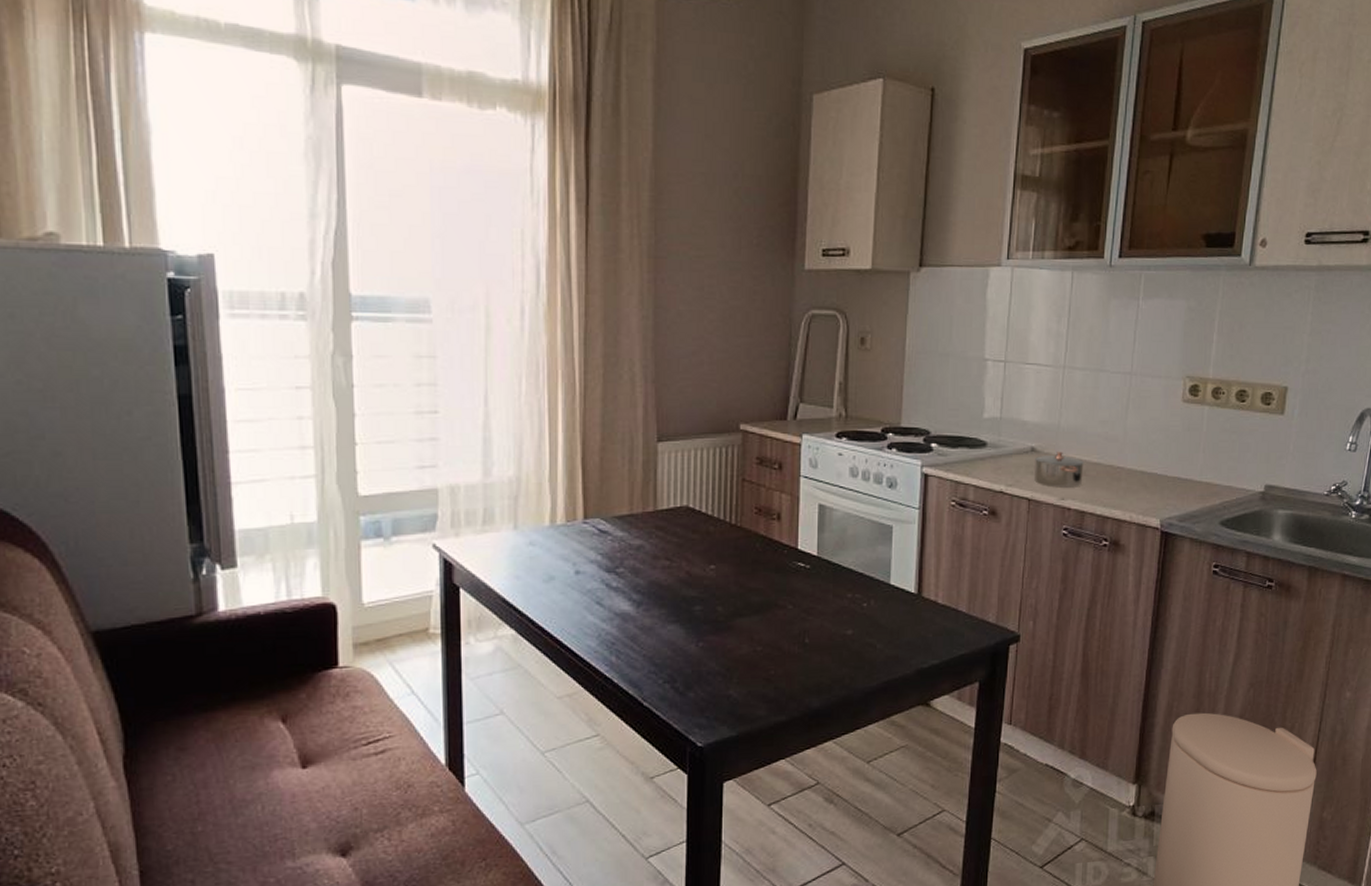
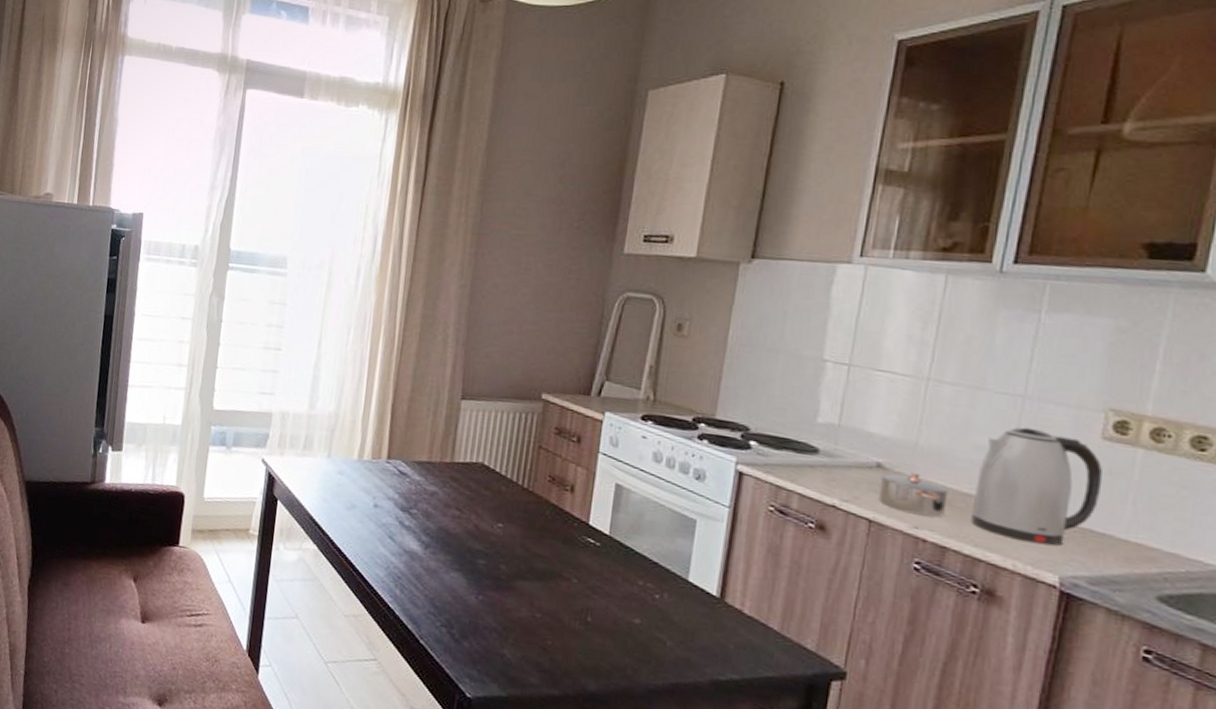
kettle: none [1100,399,1184,496] -> present [970,427,1103,546]

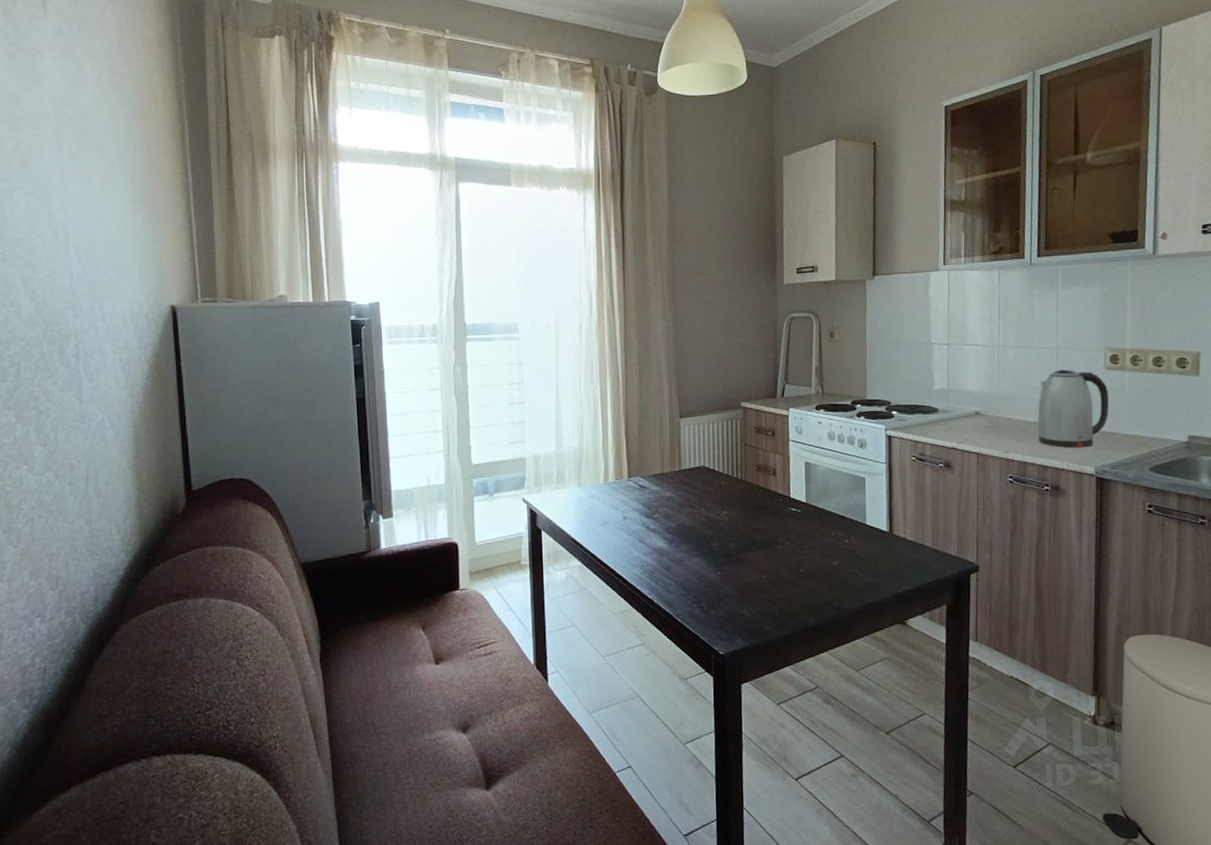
cooking pot: present [877,472,951,518] -> none [980,414,1023,444]

